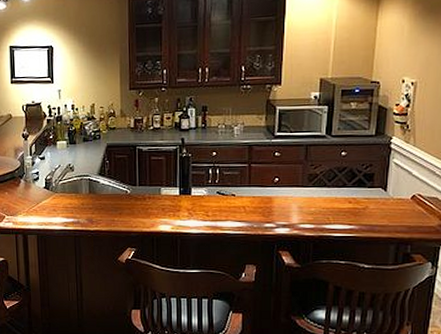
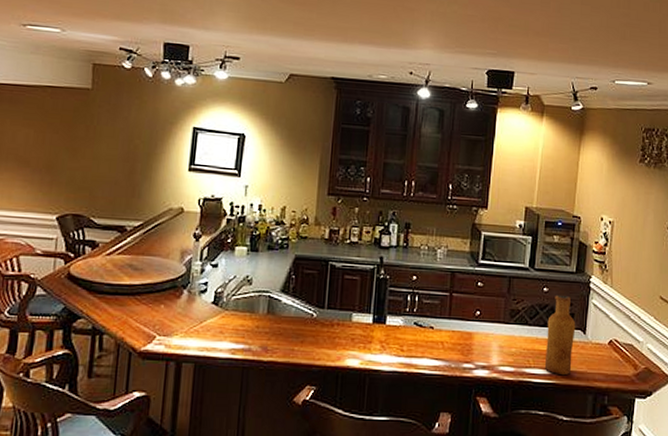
vase: none [344,157,376,229] -> present [544,294,576,376]

